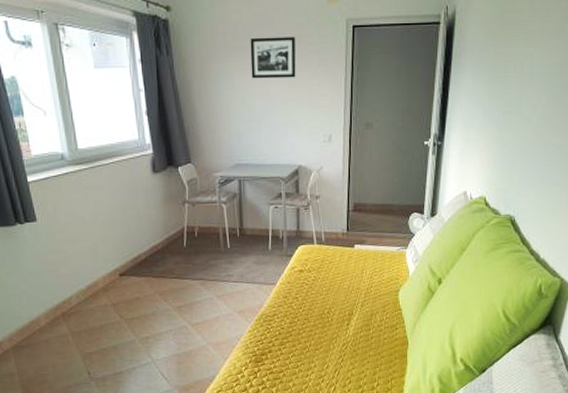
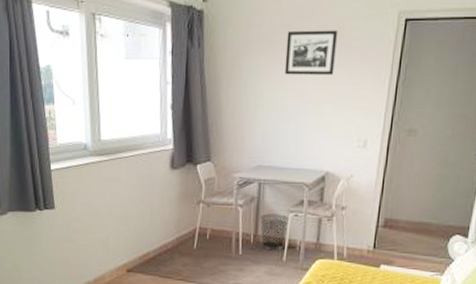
waste bin: none [243,207,271,241] -> present [259,213,290,250]

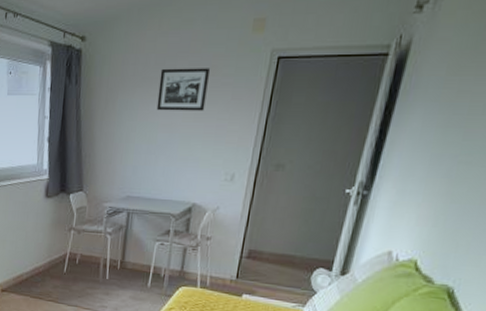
waste bin: present [259,213,290,250] -> none [127,241,156,277]

